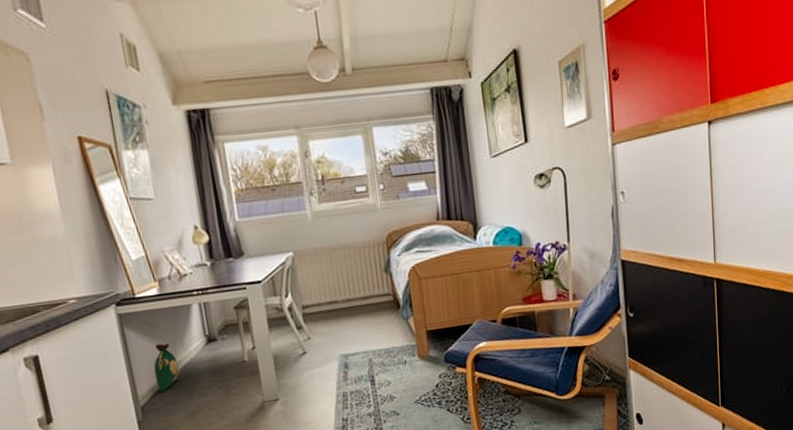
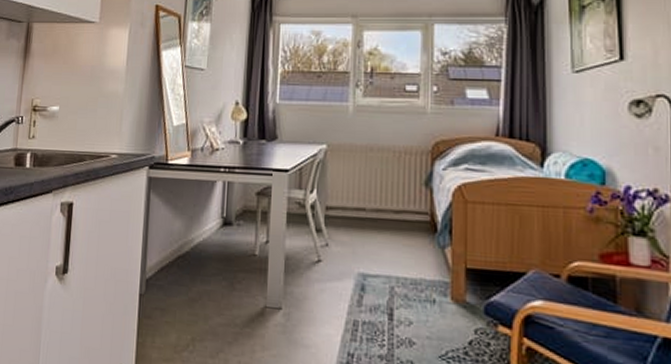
bag: present [153,343,180,392] -> none [166,216,190,269]

